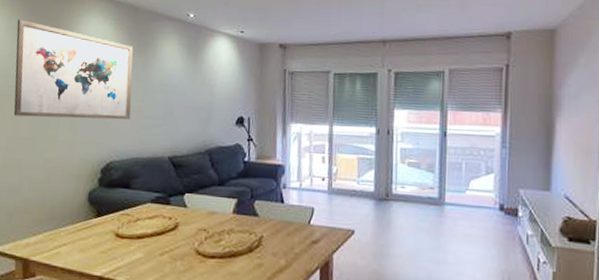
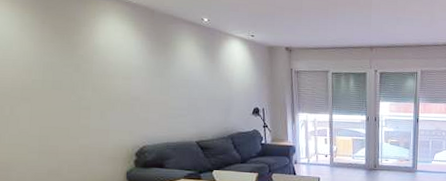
wall art: present [13,20,134,120] -> none [31,17,158,111]

